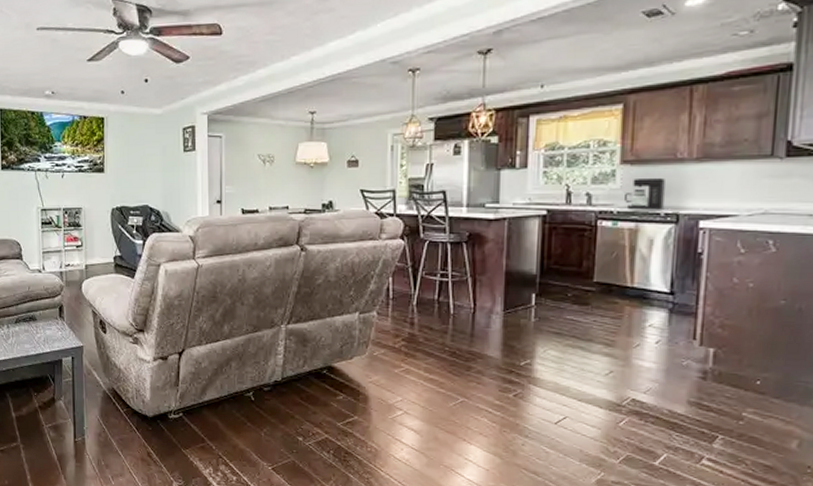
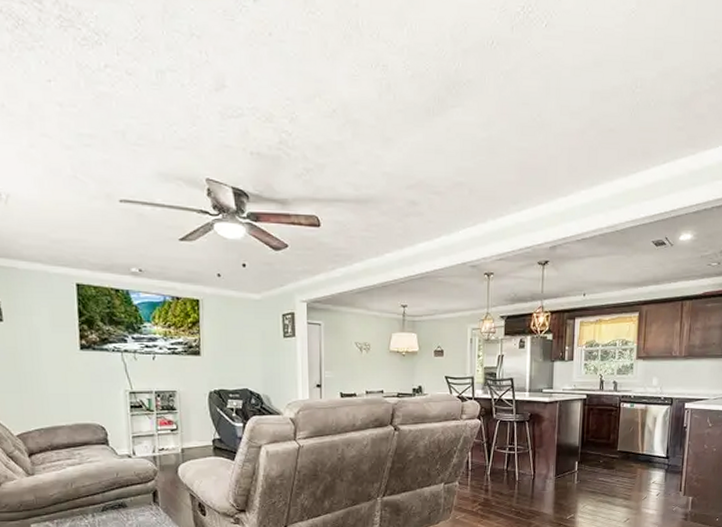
coffee maker: present [625,178,666,210] -> none [639,371,665,395]

